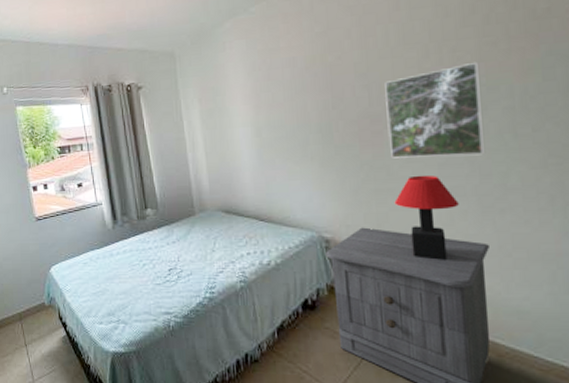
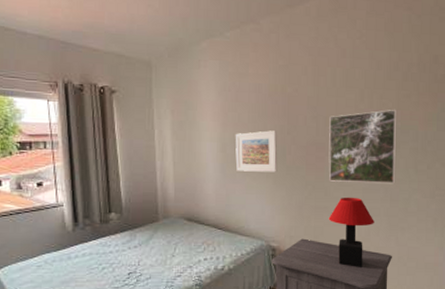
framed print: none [271,107,324,156] -> present [235,130,278,172]

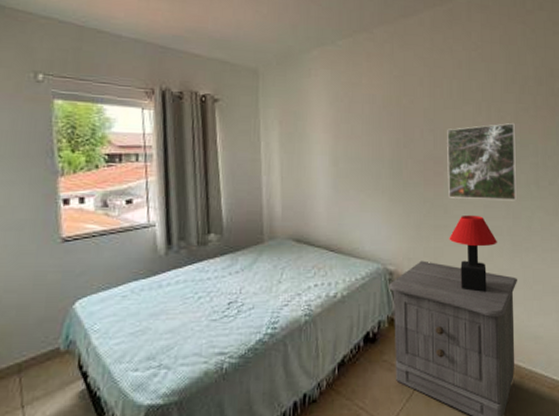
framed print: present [235,130,278,172] -> none [348,143,394,188]

